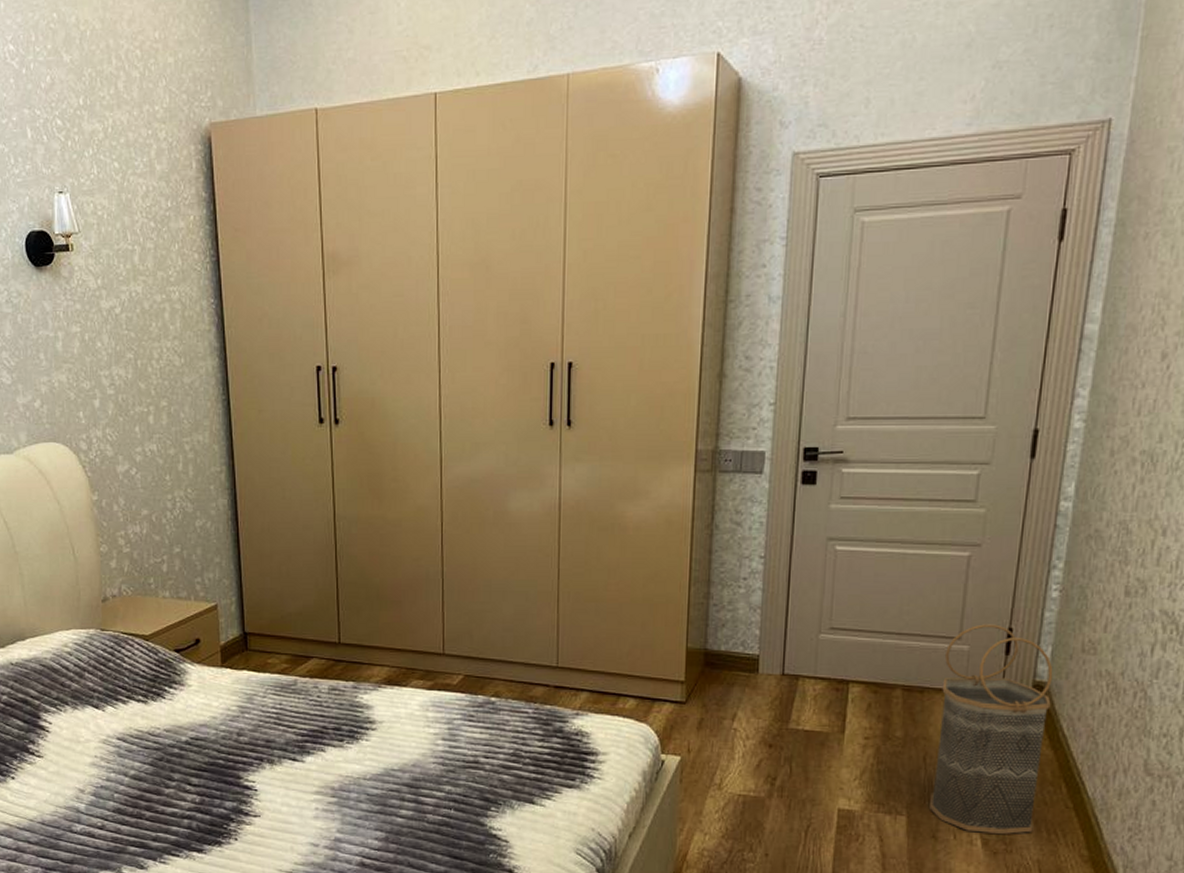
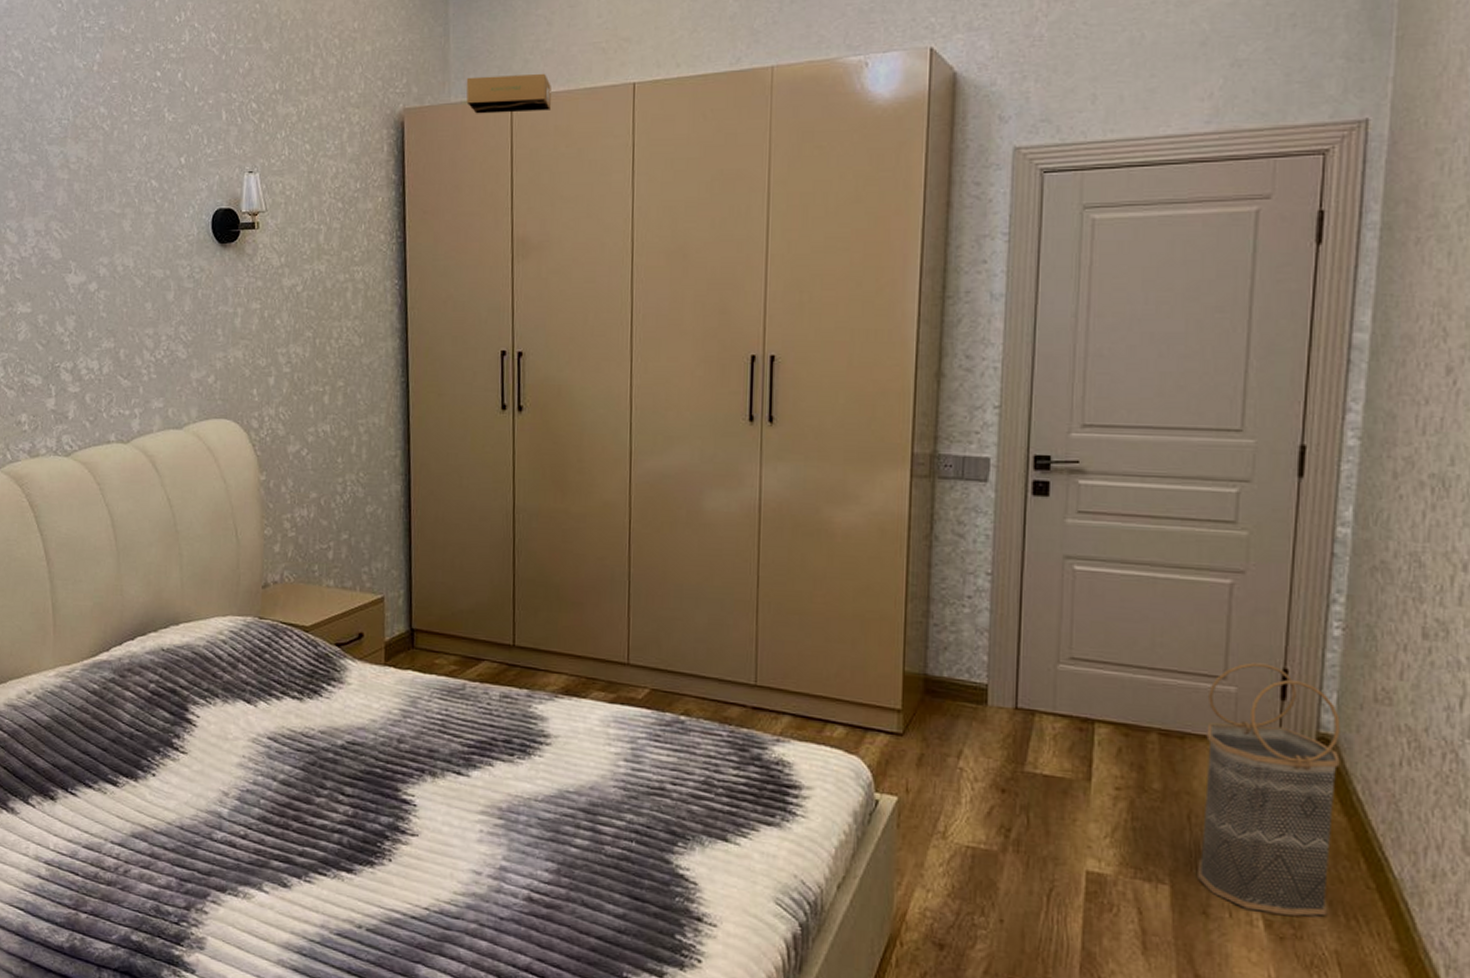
box: none [270,83,356,128] -> present [466,73,552,114]

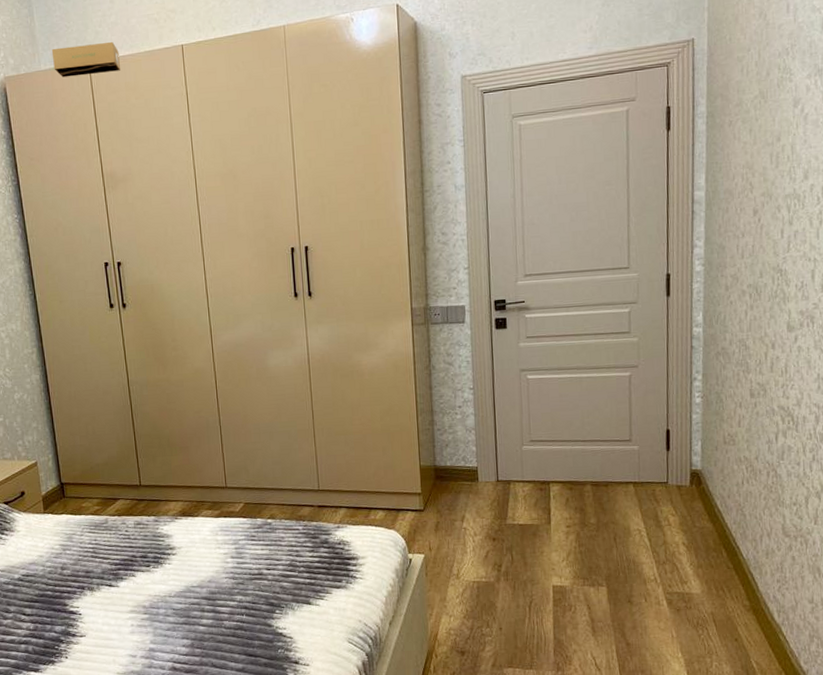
basket: present [1198,662,1341,917] -> none [620,427,706,595]

